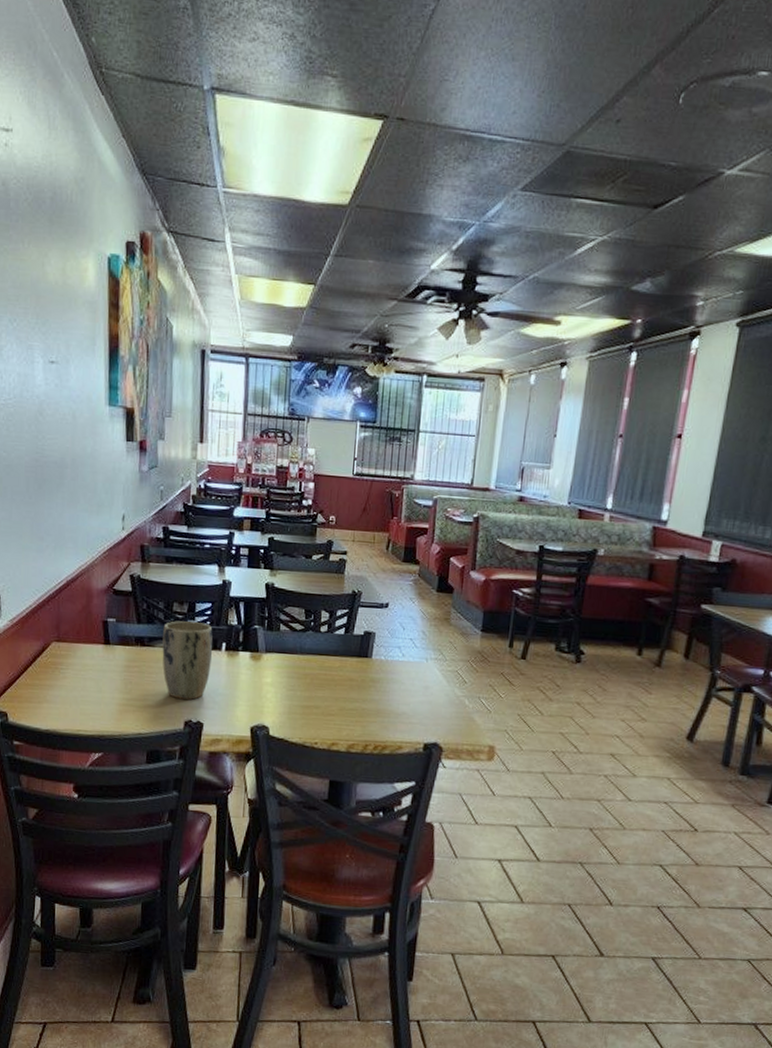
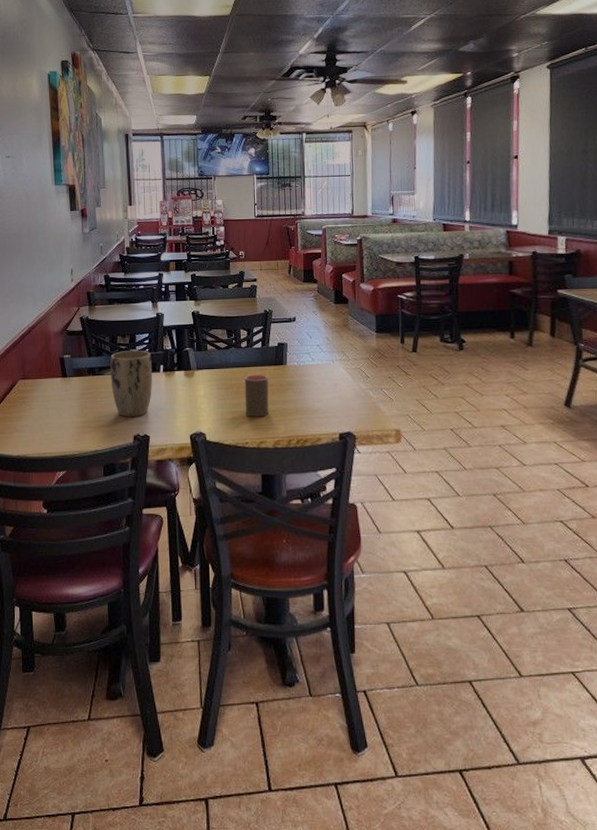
cup: none [317,665,349,716] -> present [244,375,269,417]

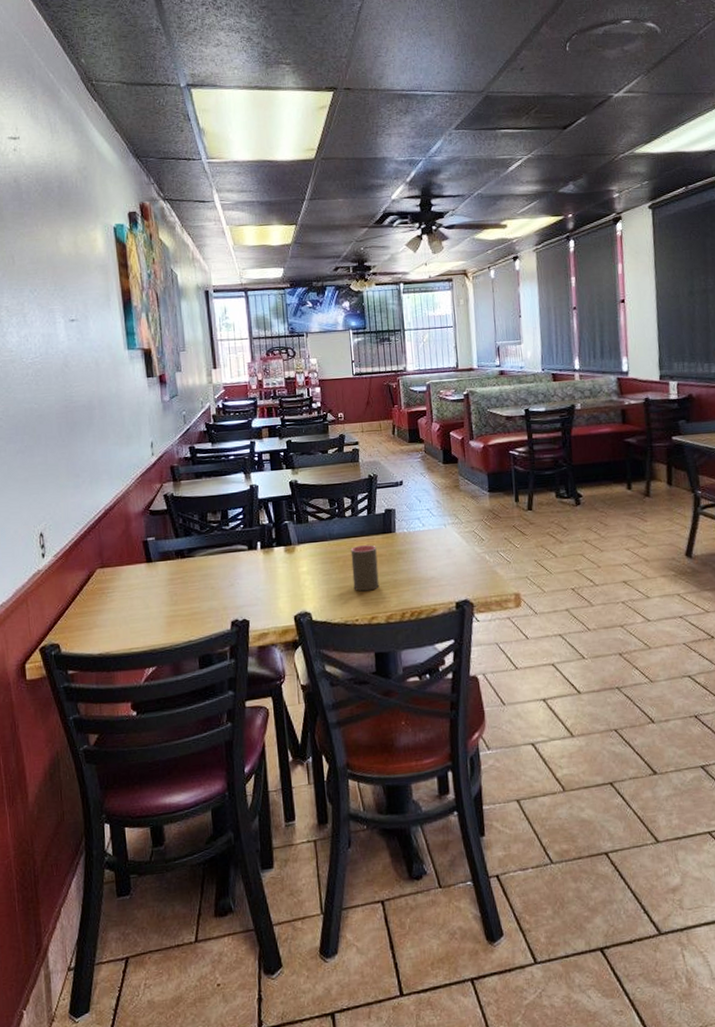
plant pot: present [110,350,153,417] -> none [200,527,250,601]

